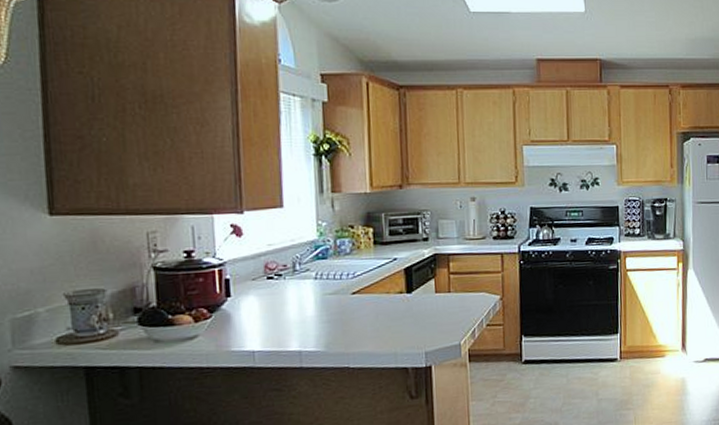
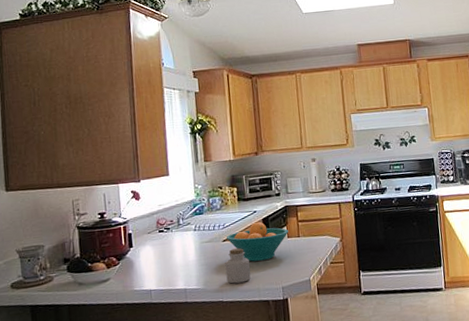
jar: none [353,303,386,347] -> present [225,248,251,284]
fruit bowl: none [356,271,438,320] -> present [226,221,289,262]

